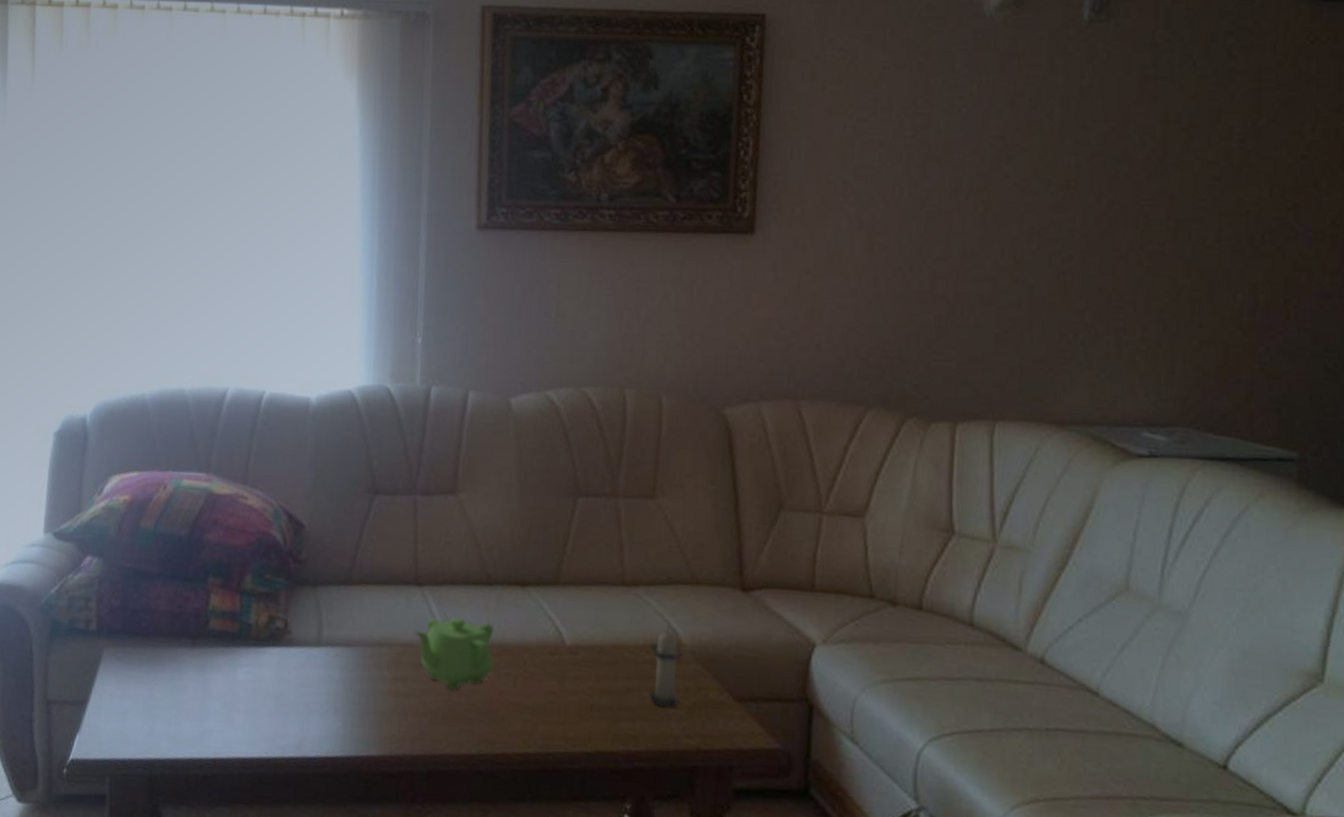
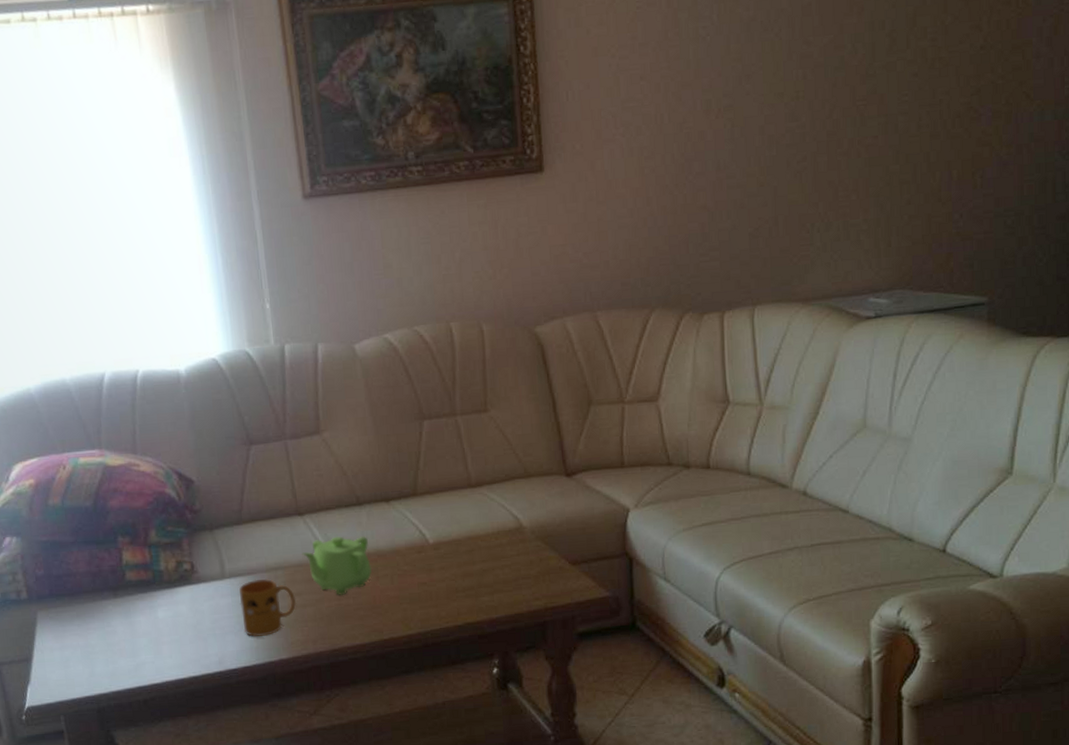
mug: none [332,653,399,724] -> present [239,578,297,637]
candle: present [649,626,684,707] -> none [498,515,527,579]

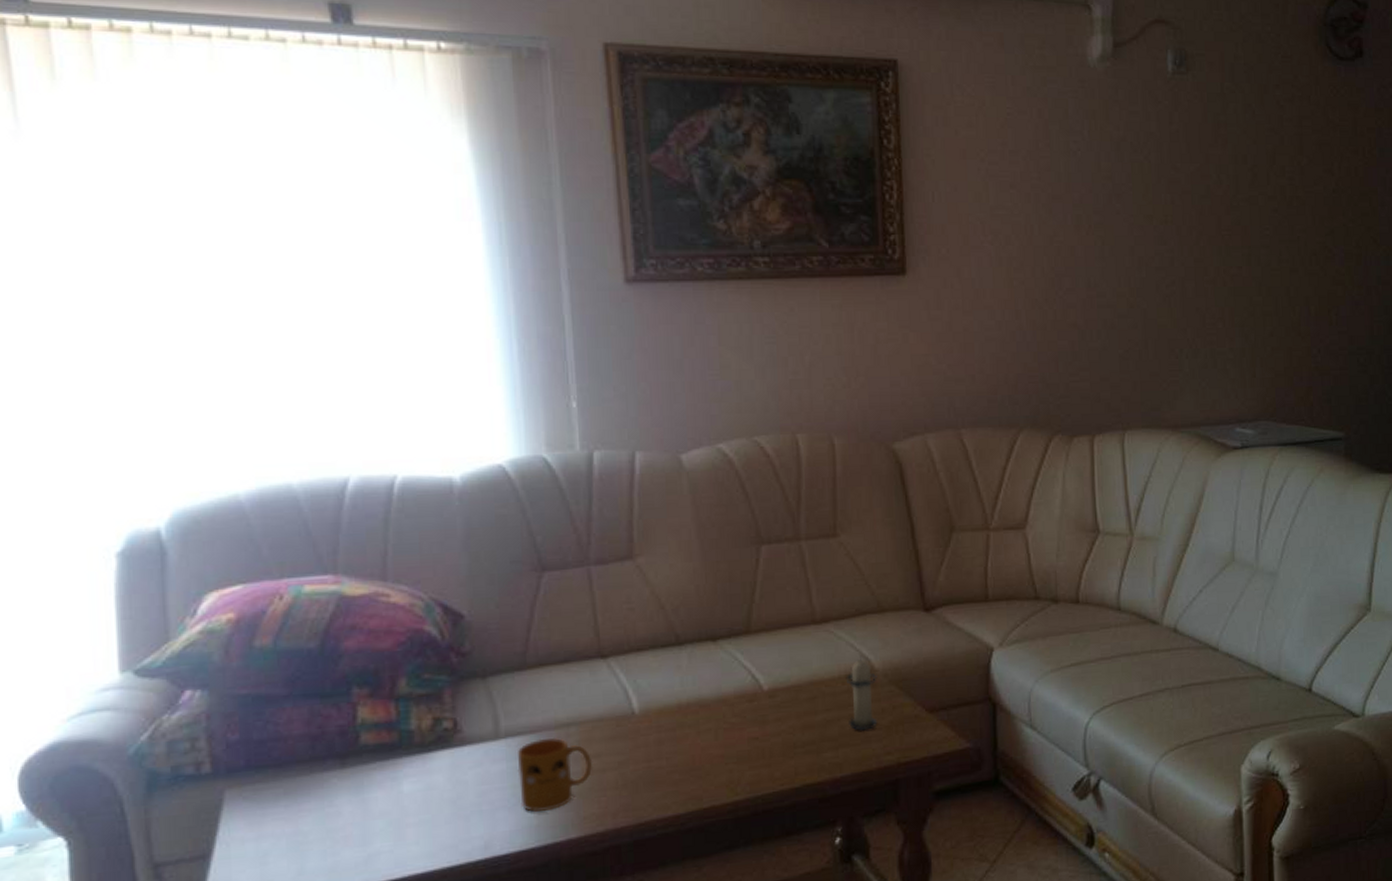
teapot: present [302,535,372,595] -> none [603,682,692,756]
candle: none [498,515,527,579] -> present [845,655,878,731]

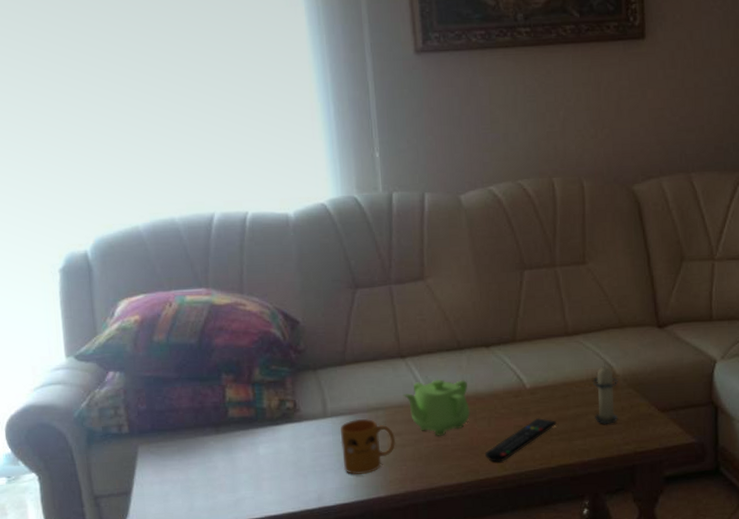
teapot: none [603,682,692,756] -> present [403,379,471,436]
remote control: none [711,726,801,786] -> present [485,417,557,462]

